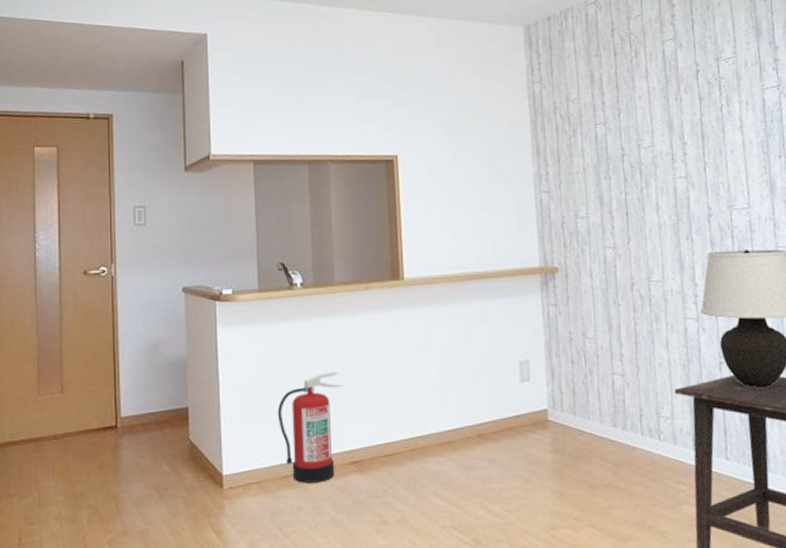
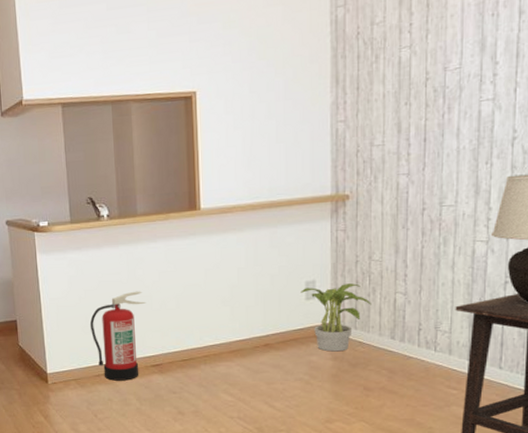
potted plant: none [514,363,589,443] -> present [301,283,371,352]

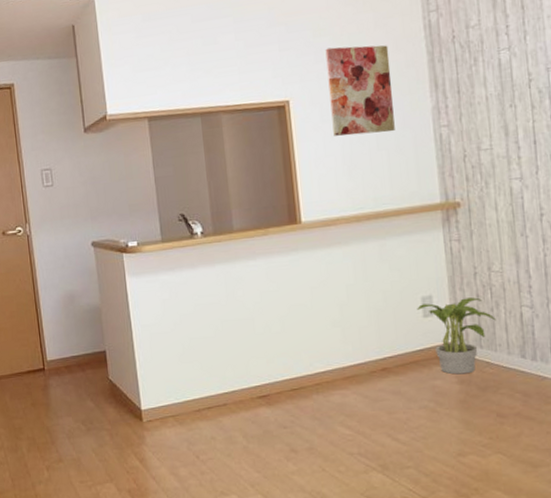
fire extinguisher: present [89,291,147,381] -> none [187,313,249,416]
wall art: none [234,39,295,128] -> present [325,45,395,136]

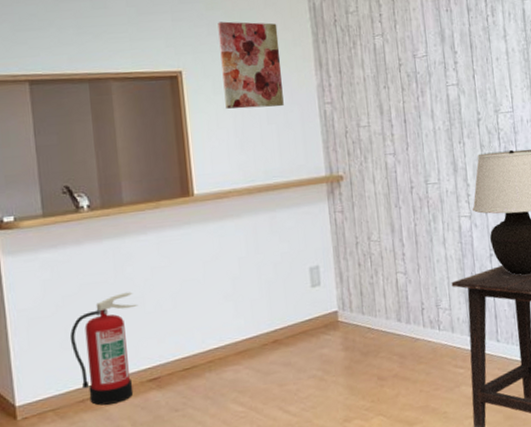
fire extinguisher: none [187,313,249,416] -> present [70,292,138,405]
potted plant: present [417,297,496,375] -> none [305,266,375,342]

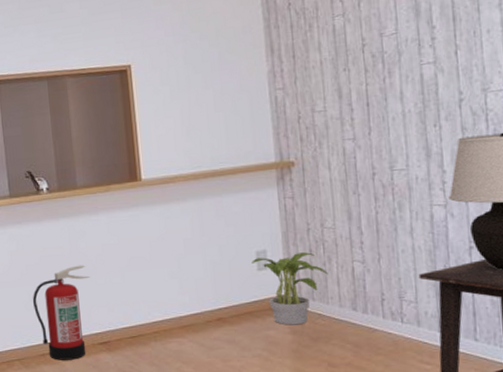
wall art: present [217,21,284,109] -> none [165,12,232,99]
potted plant: none [305,266,375,342] -> present [251,252,328,325]

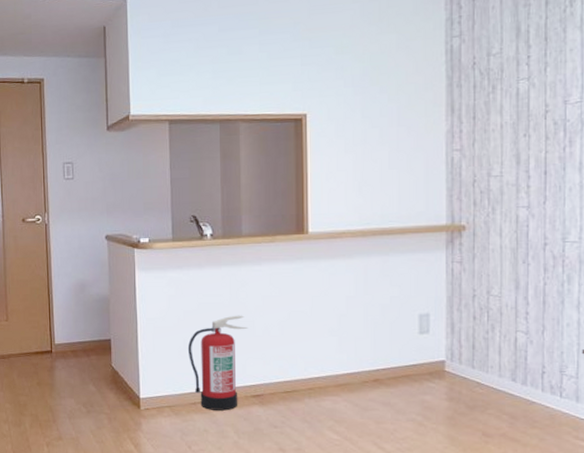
potted plant: present [251,252,328,325] -> none [414,319,490,392]

